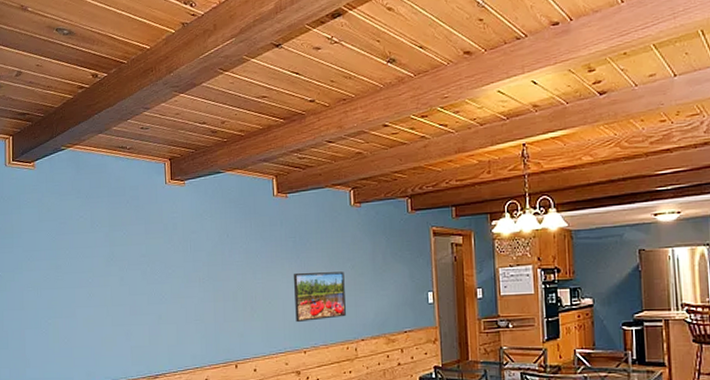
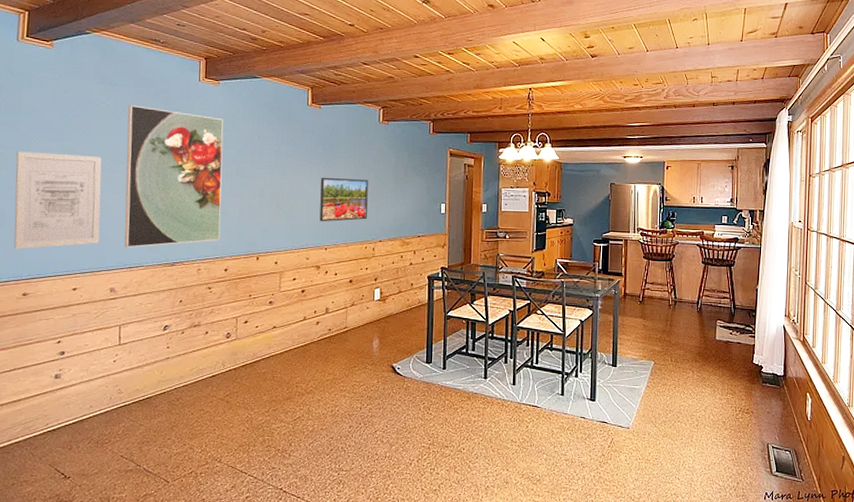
wall art: none [12,271,88,368] -> present [14,151,102,249]
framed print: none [104,216,198,361] -> present [124,105,224,248]

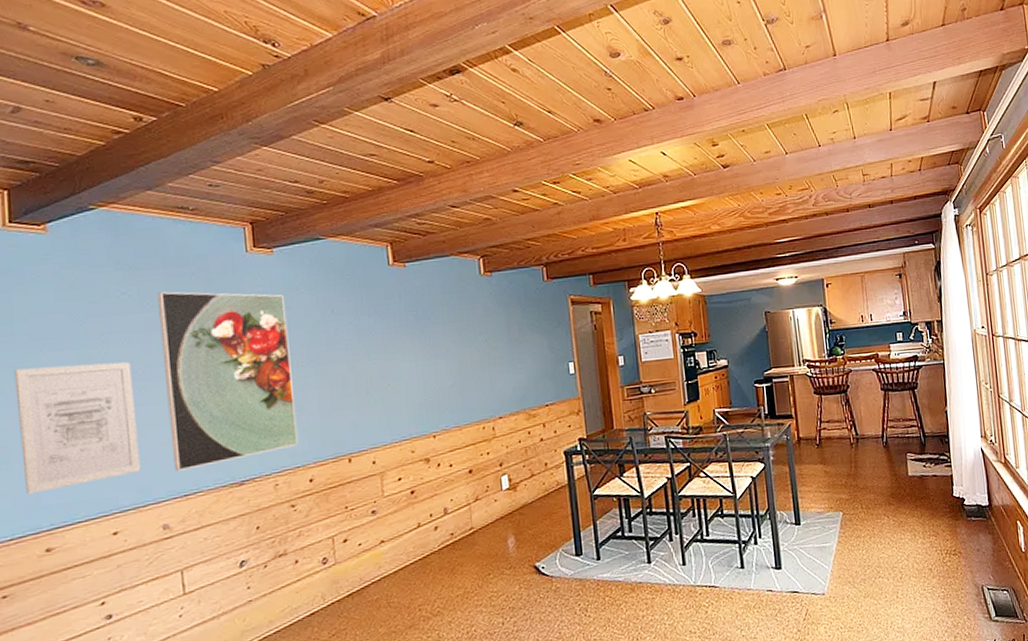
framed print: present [319,177,368,222] -> none [417,346,480,405]

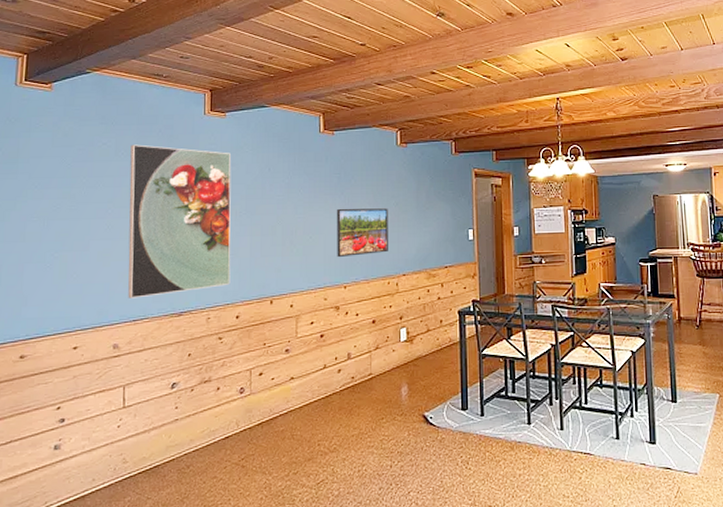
wall art: present [14,361,141,494] -> none [11,201,103,307]
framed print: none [417,346,480,405] -> present [337,208,388,258]

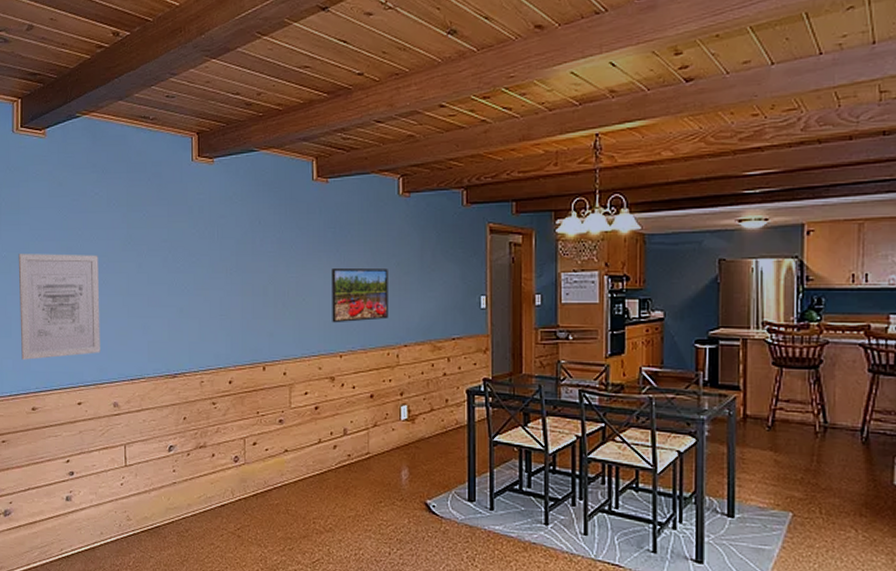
wall art: none [11,201,103,307] -> present [18,254,100,360]
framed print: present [128,144,231,298] -> none [121,194,223,357]

